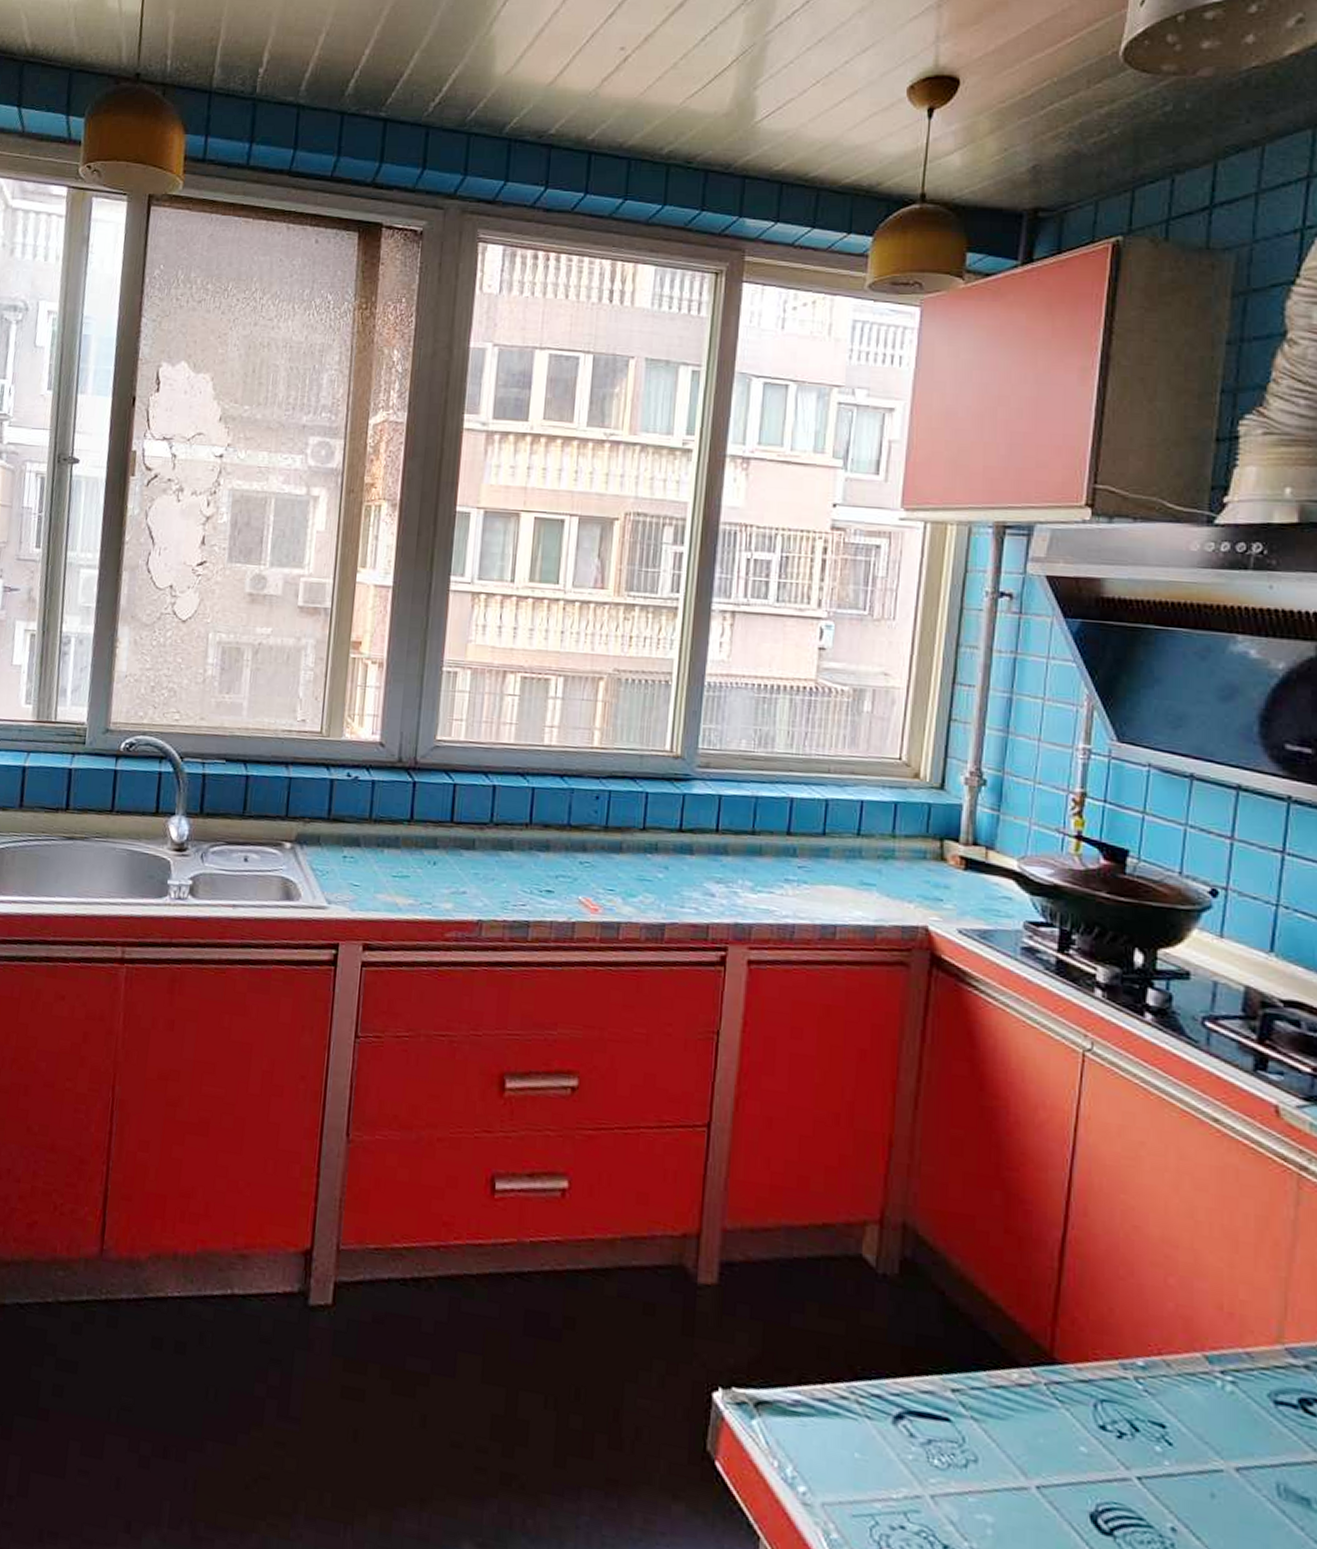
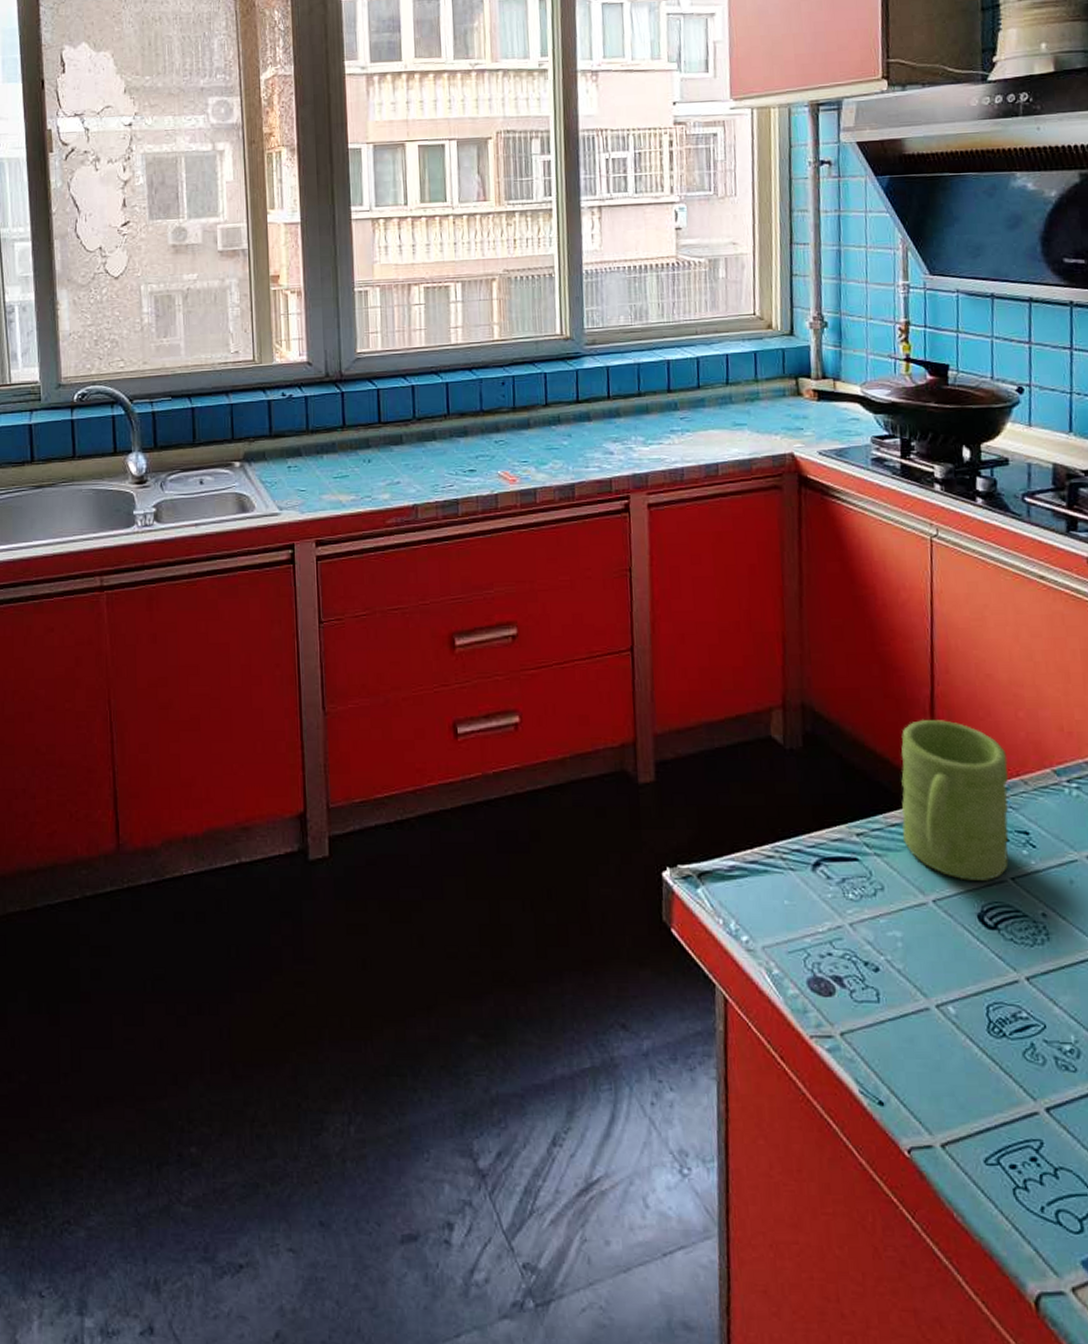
mug: none [1007,1265,1148,1477] -> present [901,719,1009,882]

